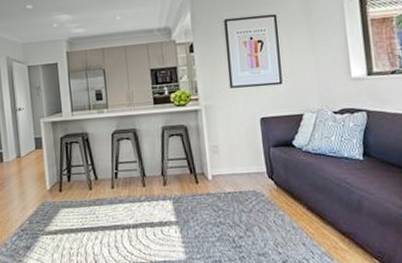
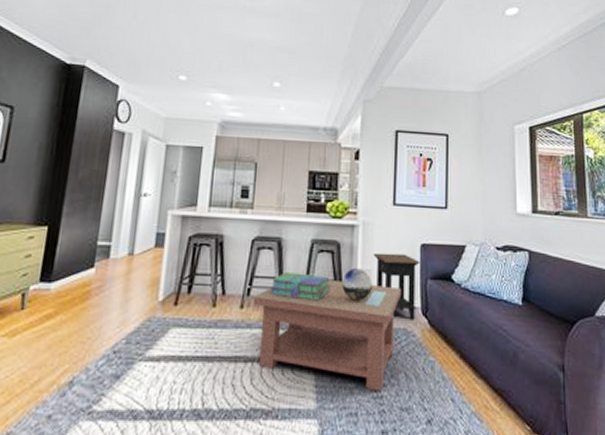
coffee table: none [121,157,248,242] -> present [253,279,402,391]
stack of books: none [133,155,184,177] -> present [269,272,330,301]
decorative sphere: none [193,145,221,173] -> present [342,267,372,301]
side table: none [218,128,263,183] -> present [373,252,420,320]

